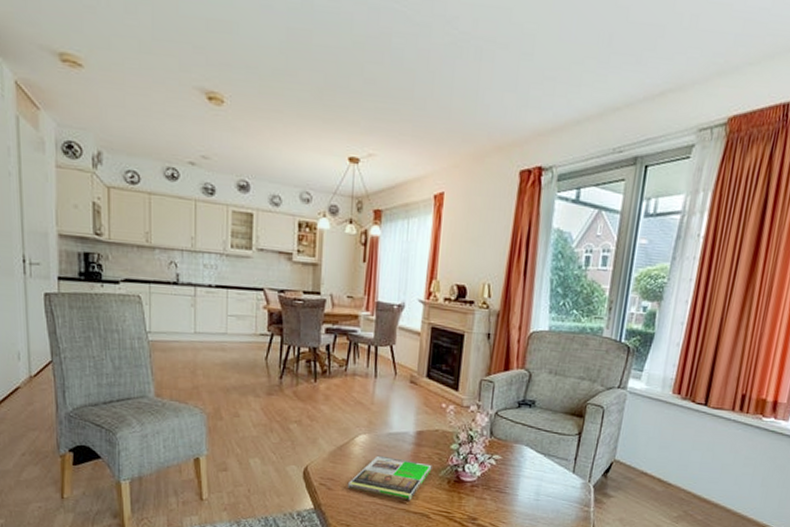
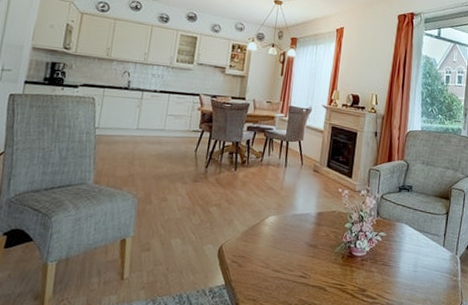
magazine: present [347,455,432,500] -> none [256,234,329,274]

